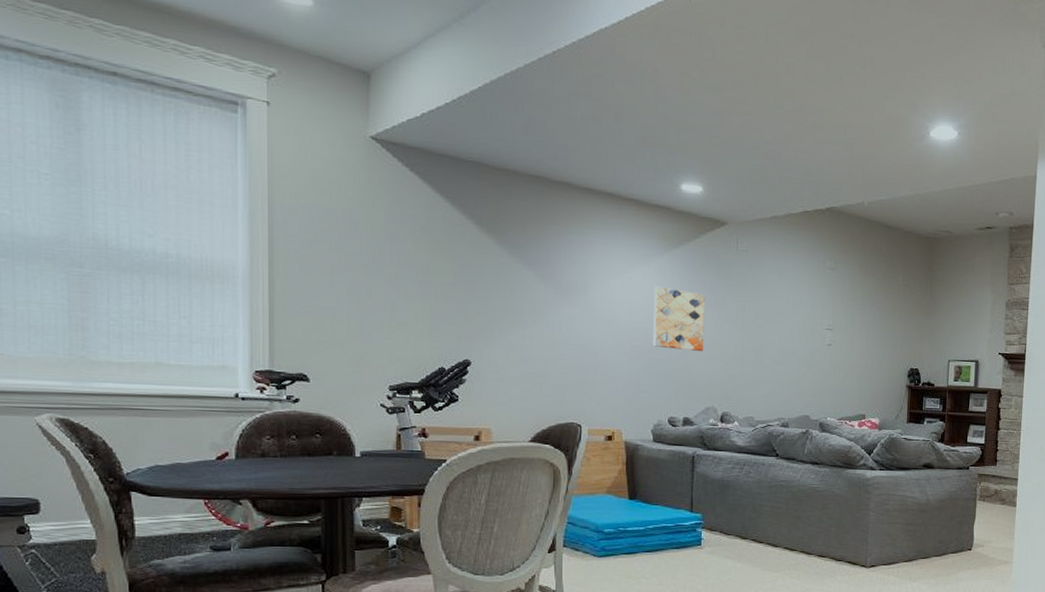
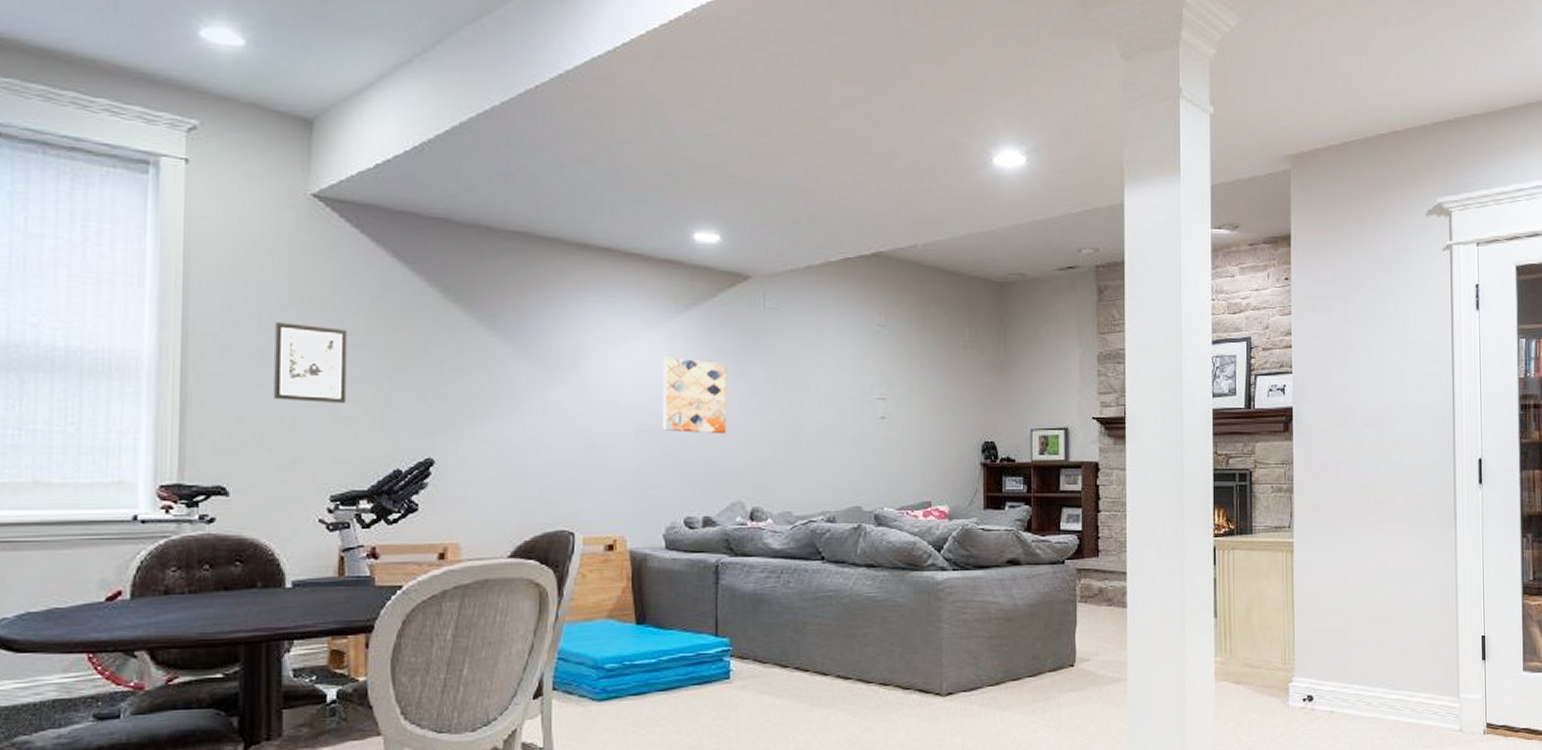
wall art: none [343,243,401,311] -> present [274,322,348,403]

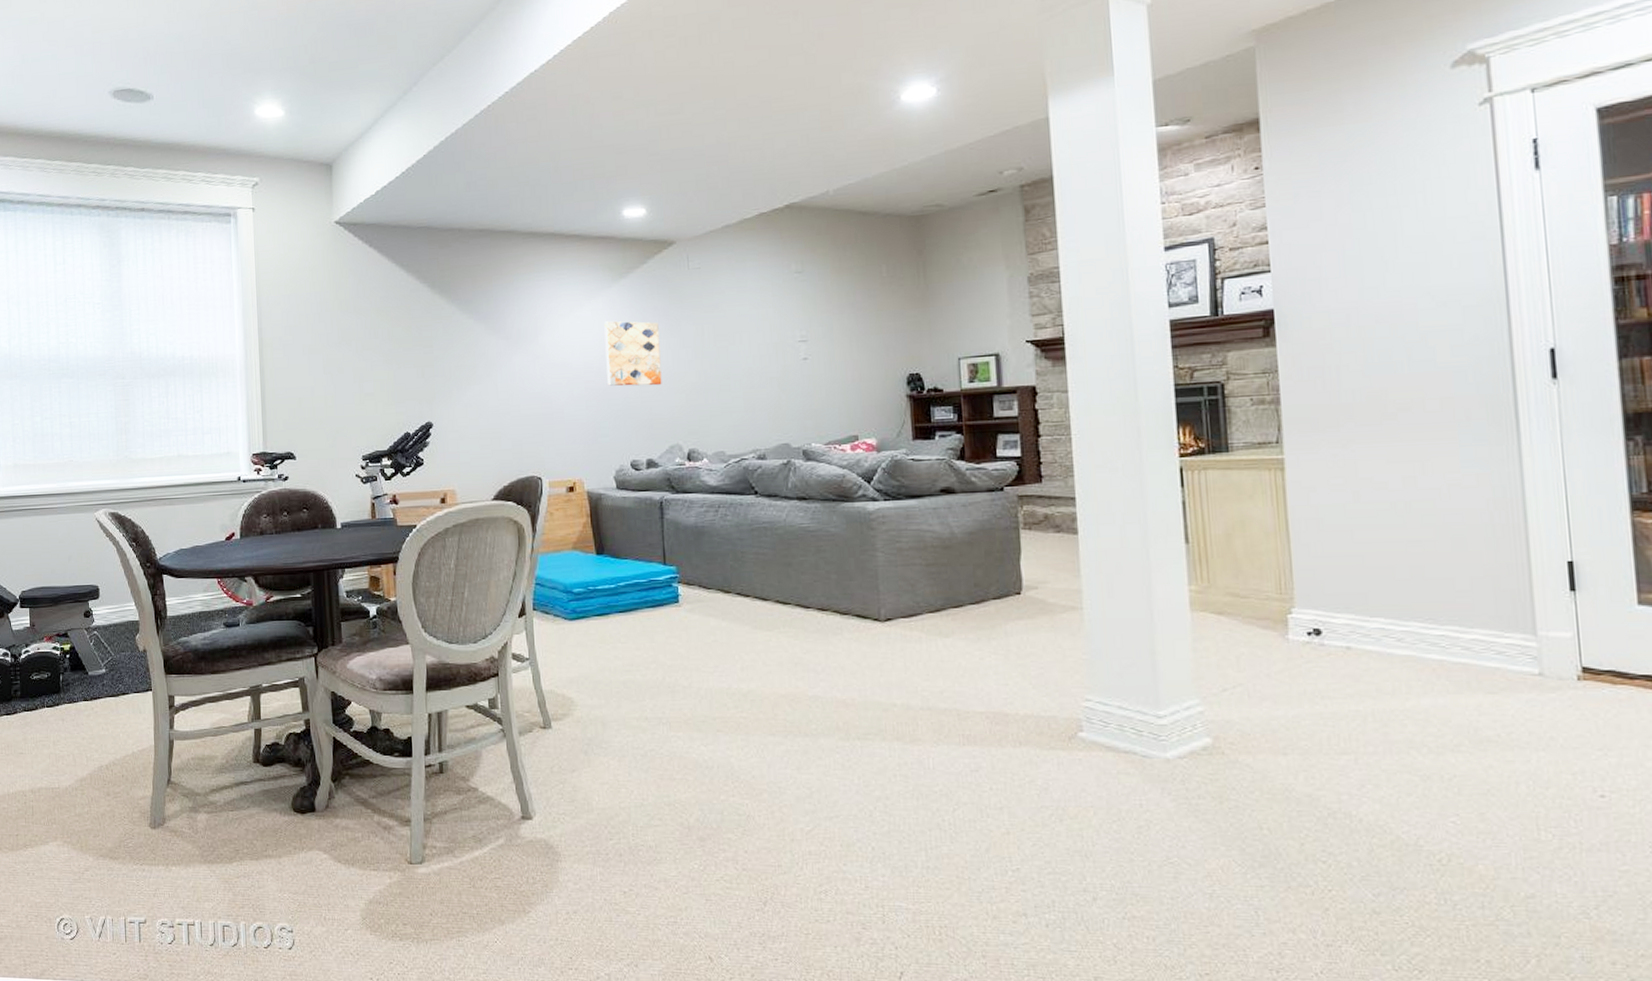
wall art: present [274,322,348,403] -> none [317,323,369,384]

